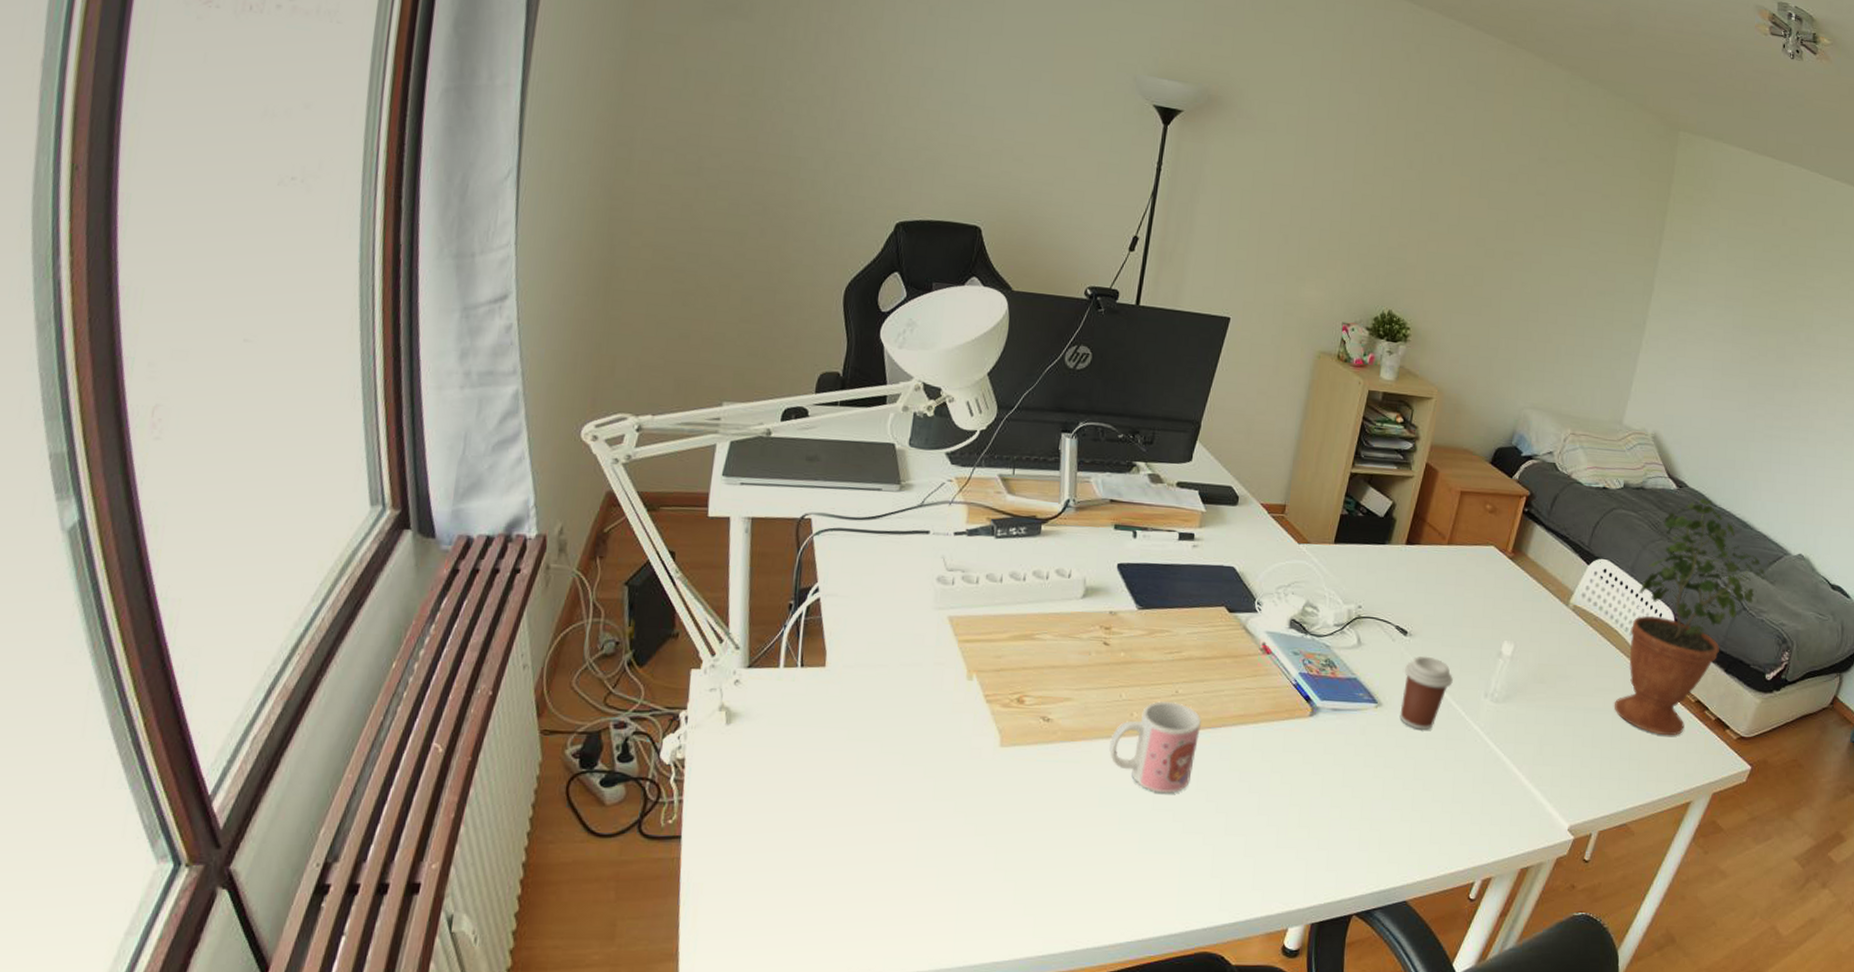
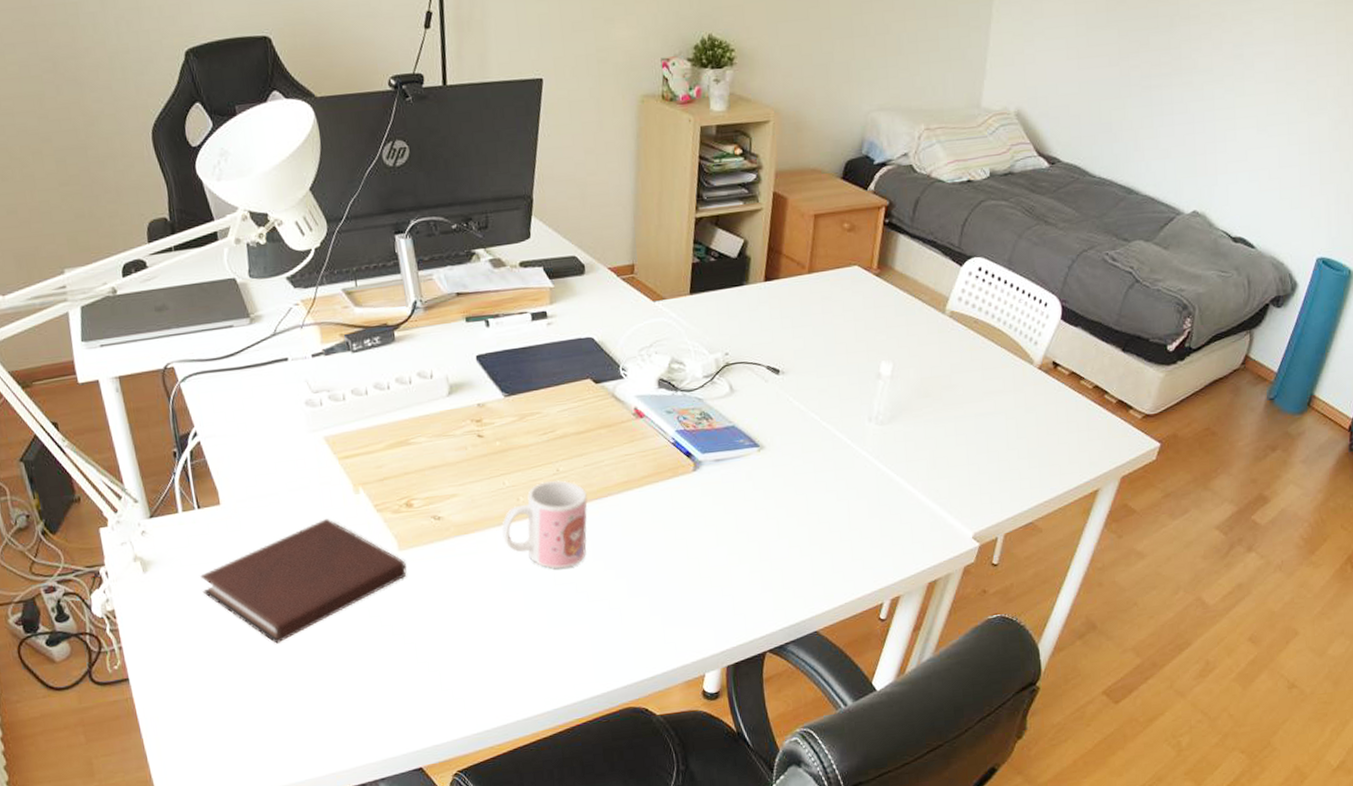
notebook: none [784,700,1005,824] -> present [200,519,407,644]
coffee cup: present [1399,656,1453,730] -> none [782,391,834,465]
potted plant: present [1614,498,1768,736] -> none [1005,170,1160,428]

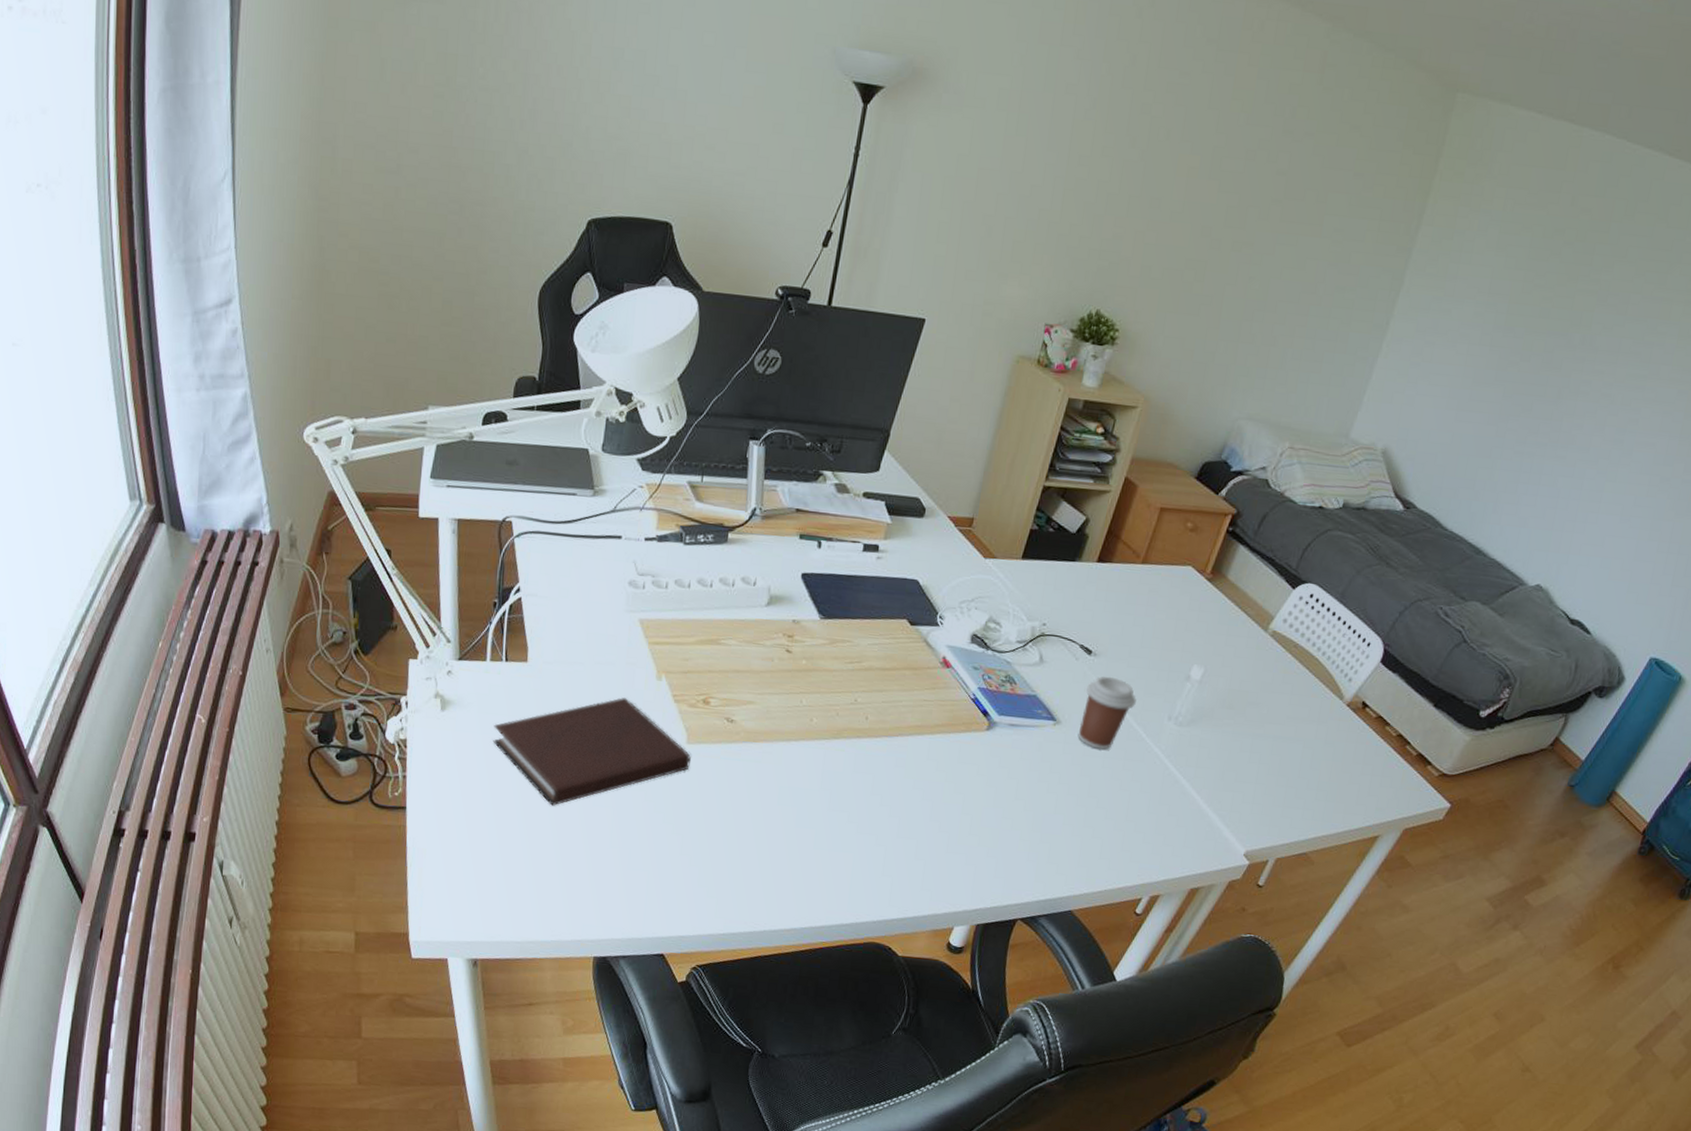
mug: present [501,479,588,569] -> none [788,708,879,796]
coffee cup: none [782,391,834,465] -> present [1078,676,1136,750]

